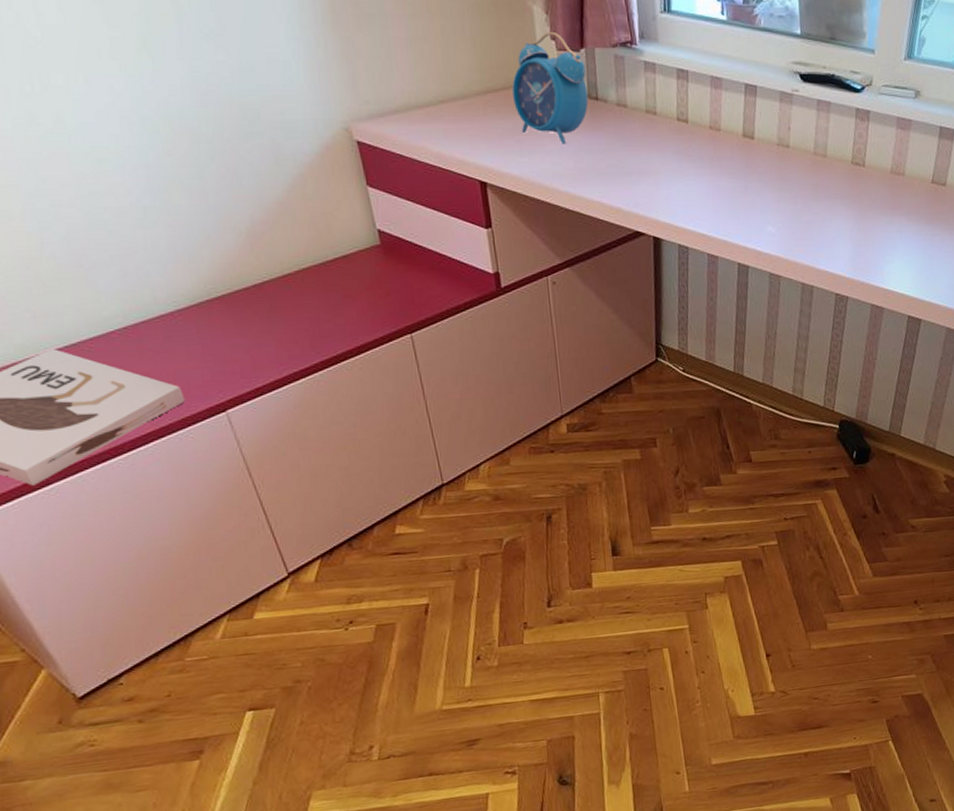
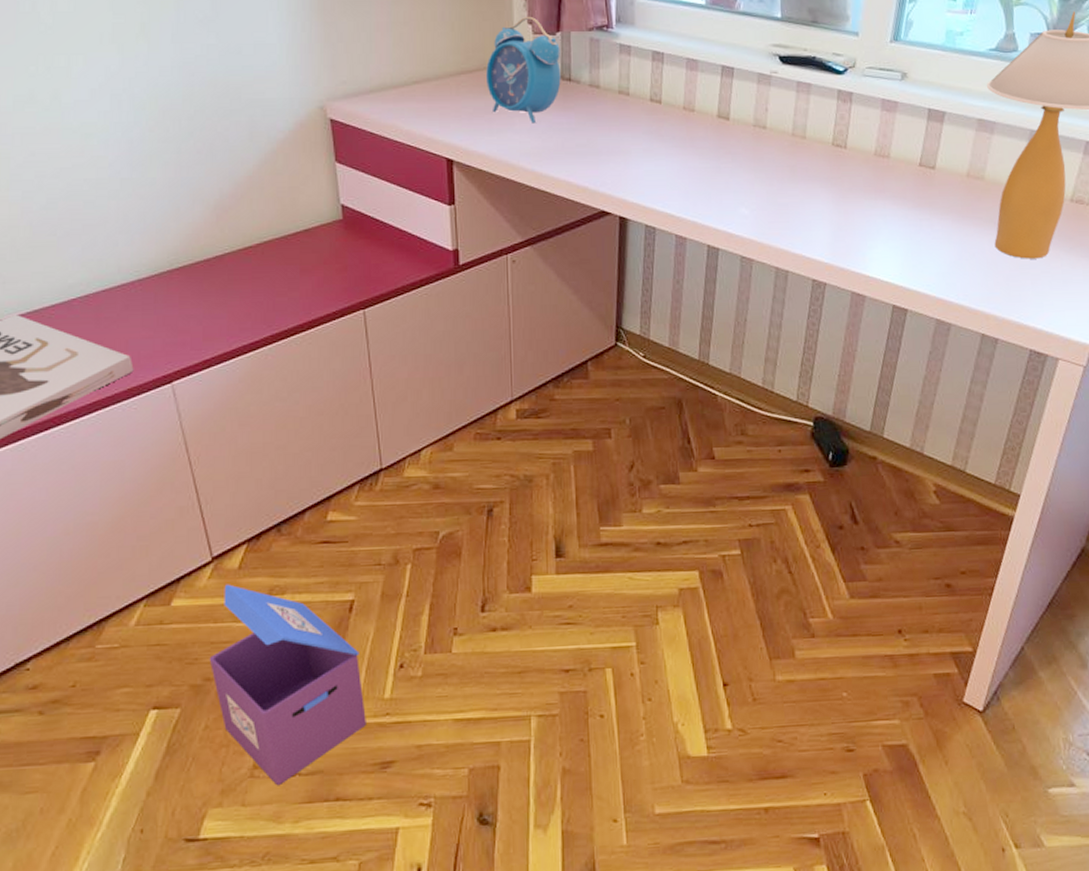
toy box: none [296,596,451,768] -> present [209,584,366,786]

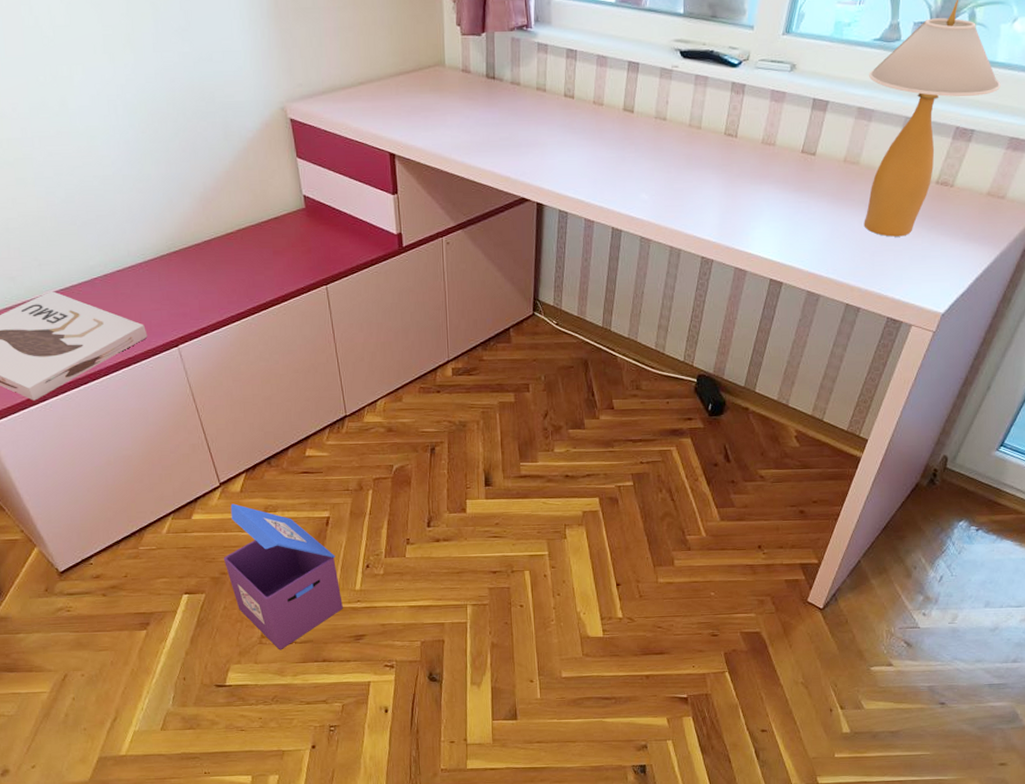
alarm clock: present [486,16,561,124] -> none [421,18,486,120]

